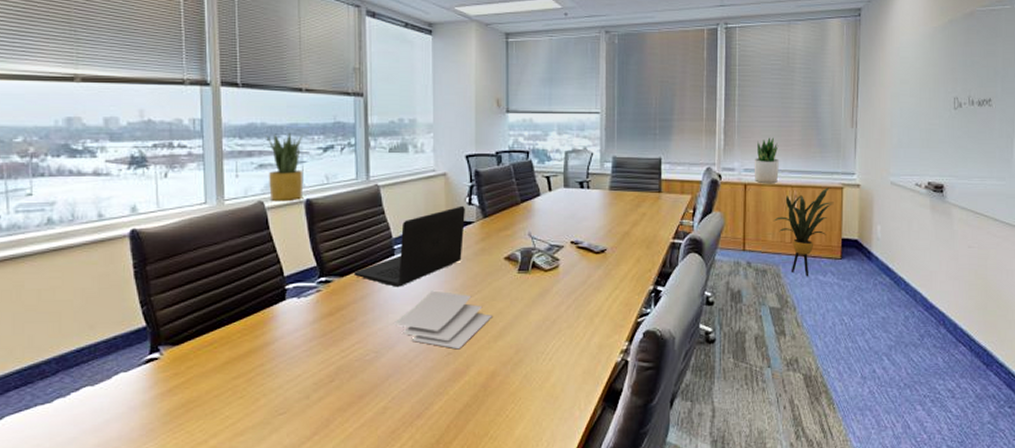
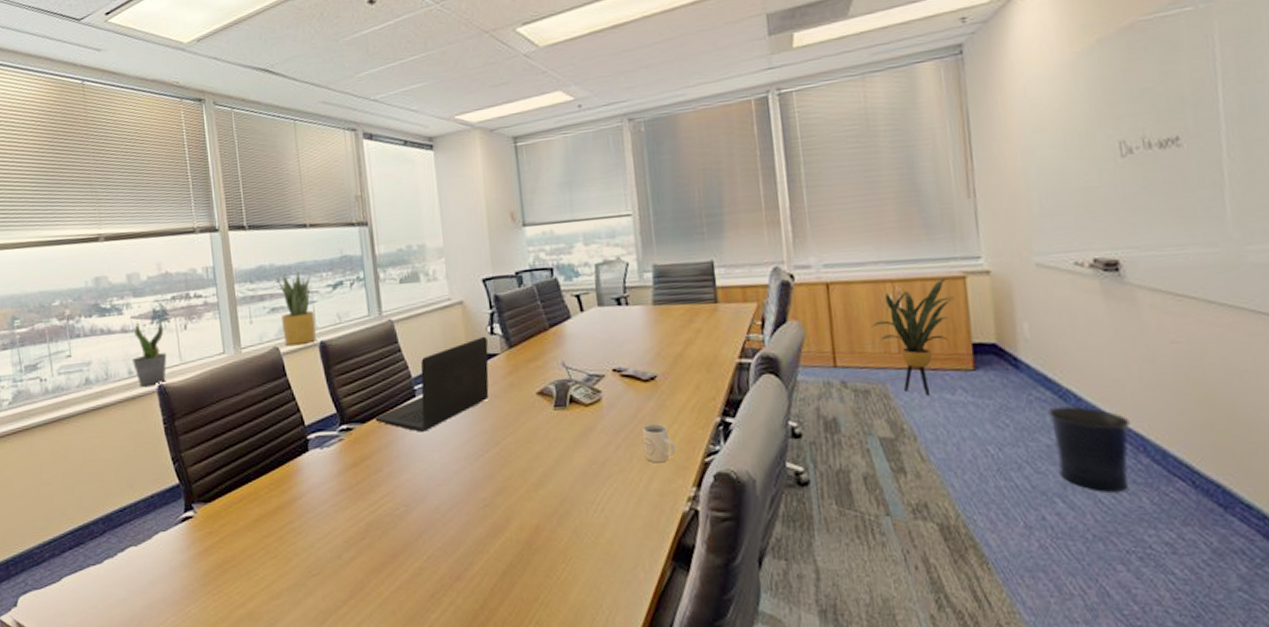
potted plant: none [102,166,143,230] -> present [131,320,167,387]
papers: present [393,290,492,350] -> none [421,434,530,501]
mug: none [589,288,616,321] -> present [642,423,676,463]
planter: present [754,137,779,183] -> none [835,221,872,281]
waste bin: none [886,289,937,353] -> present [1048,406,1131,492]

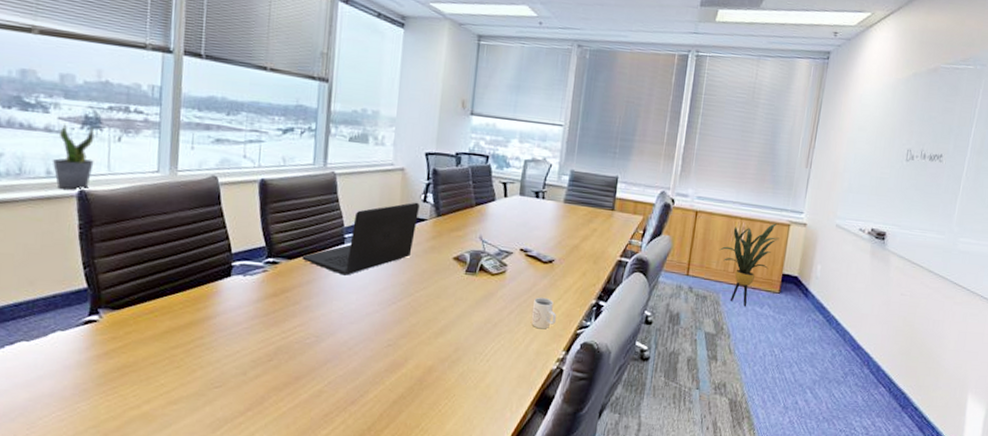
planter: present [276,271,317,346] -> none [224,109,264,179]
waste bin: present [1048,406,1131,492] -> none [814,327,865,390]

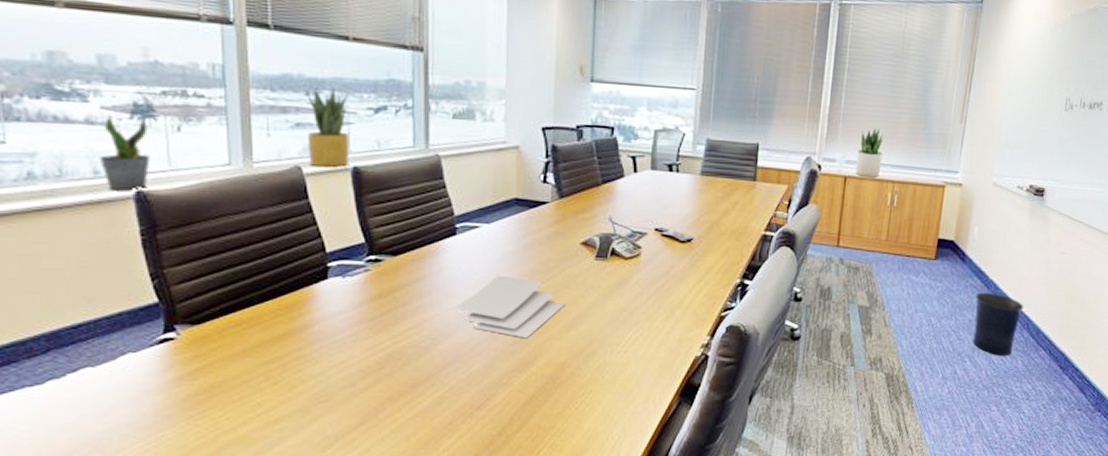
planter: none [224,109,264,179] -> present [304,87,350,168]
laptop: present [302,202,419,276] -> none [408,183,539,270]
papers: none [336,282,436,342] -> present [453,275,565,339]
mug: present [531,297,557,329] -> none [671,279,699,314]
planter: none [706,168,734,213] -> present [855,128,884,177]
house plant: present [719,223,780,307] -> none [870,185,934,276]
waste bin: none [814,327,865,390] -> present [973,292,1024,355]

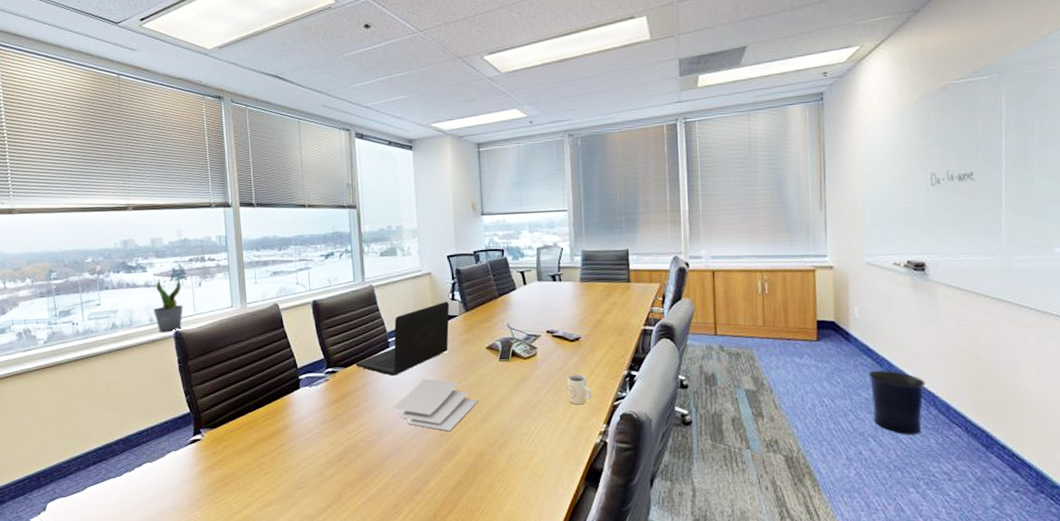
planter: present [304,87,350,168] -> none [278,243,310,303]
laptop: none [408,183,539,270] -> present [355,301,449,376]
mug: none [671,279,699,314] -> present [566,374,593,405]
planter: present [855,128,884,177] -> none [720,224,747,269]

